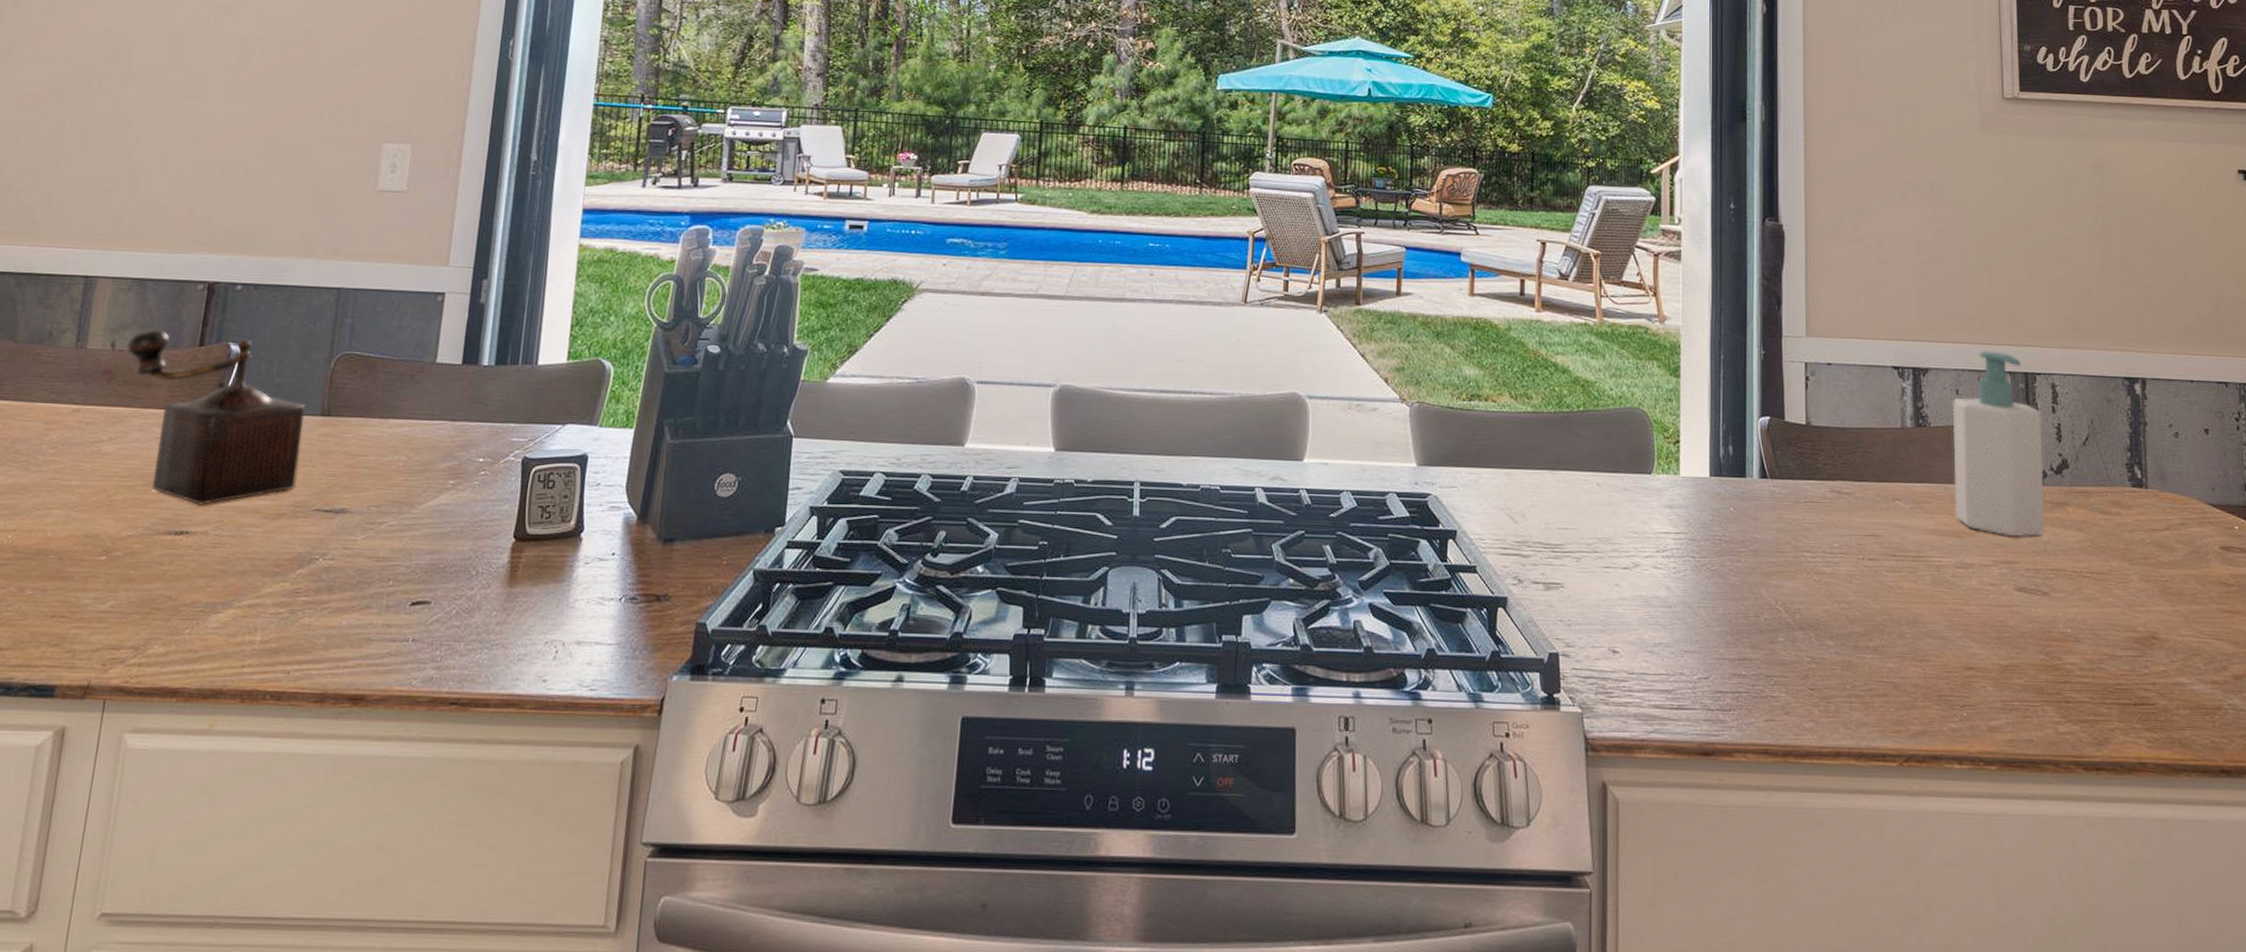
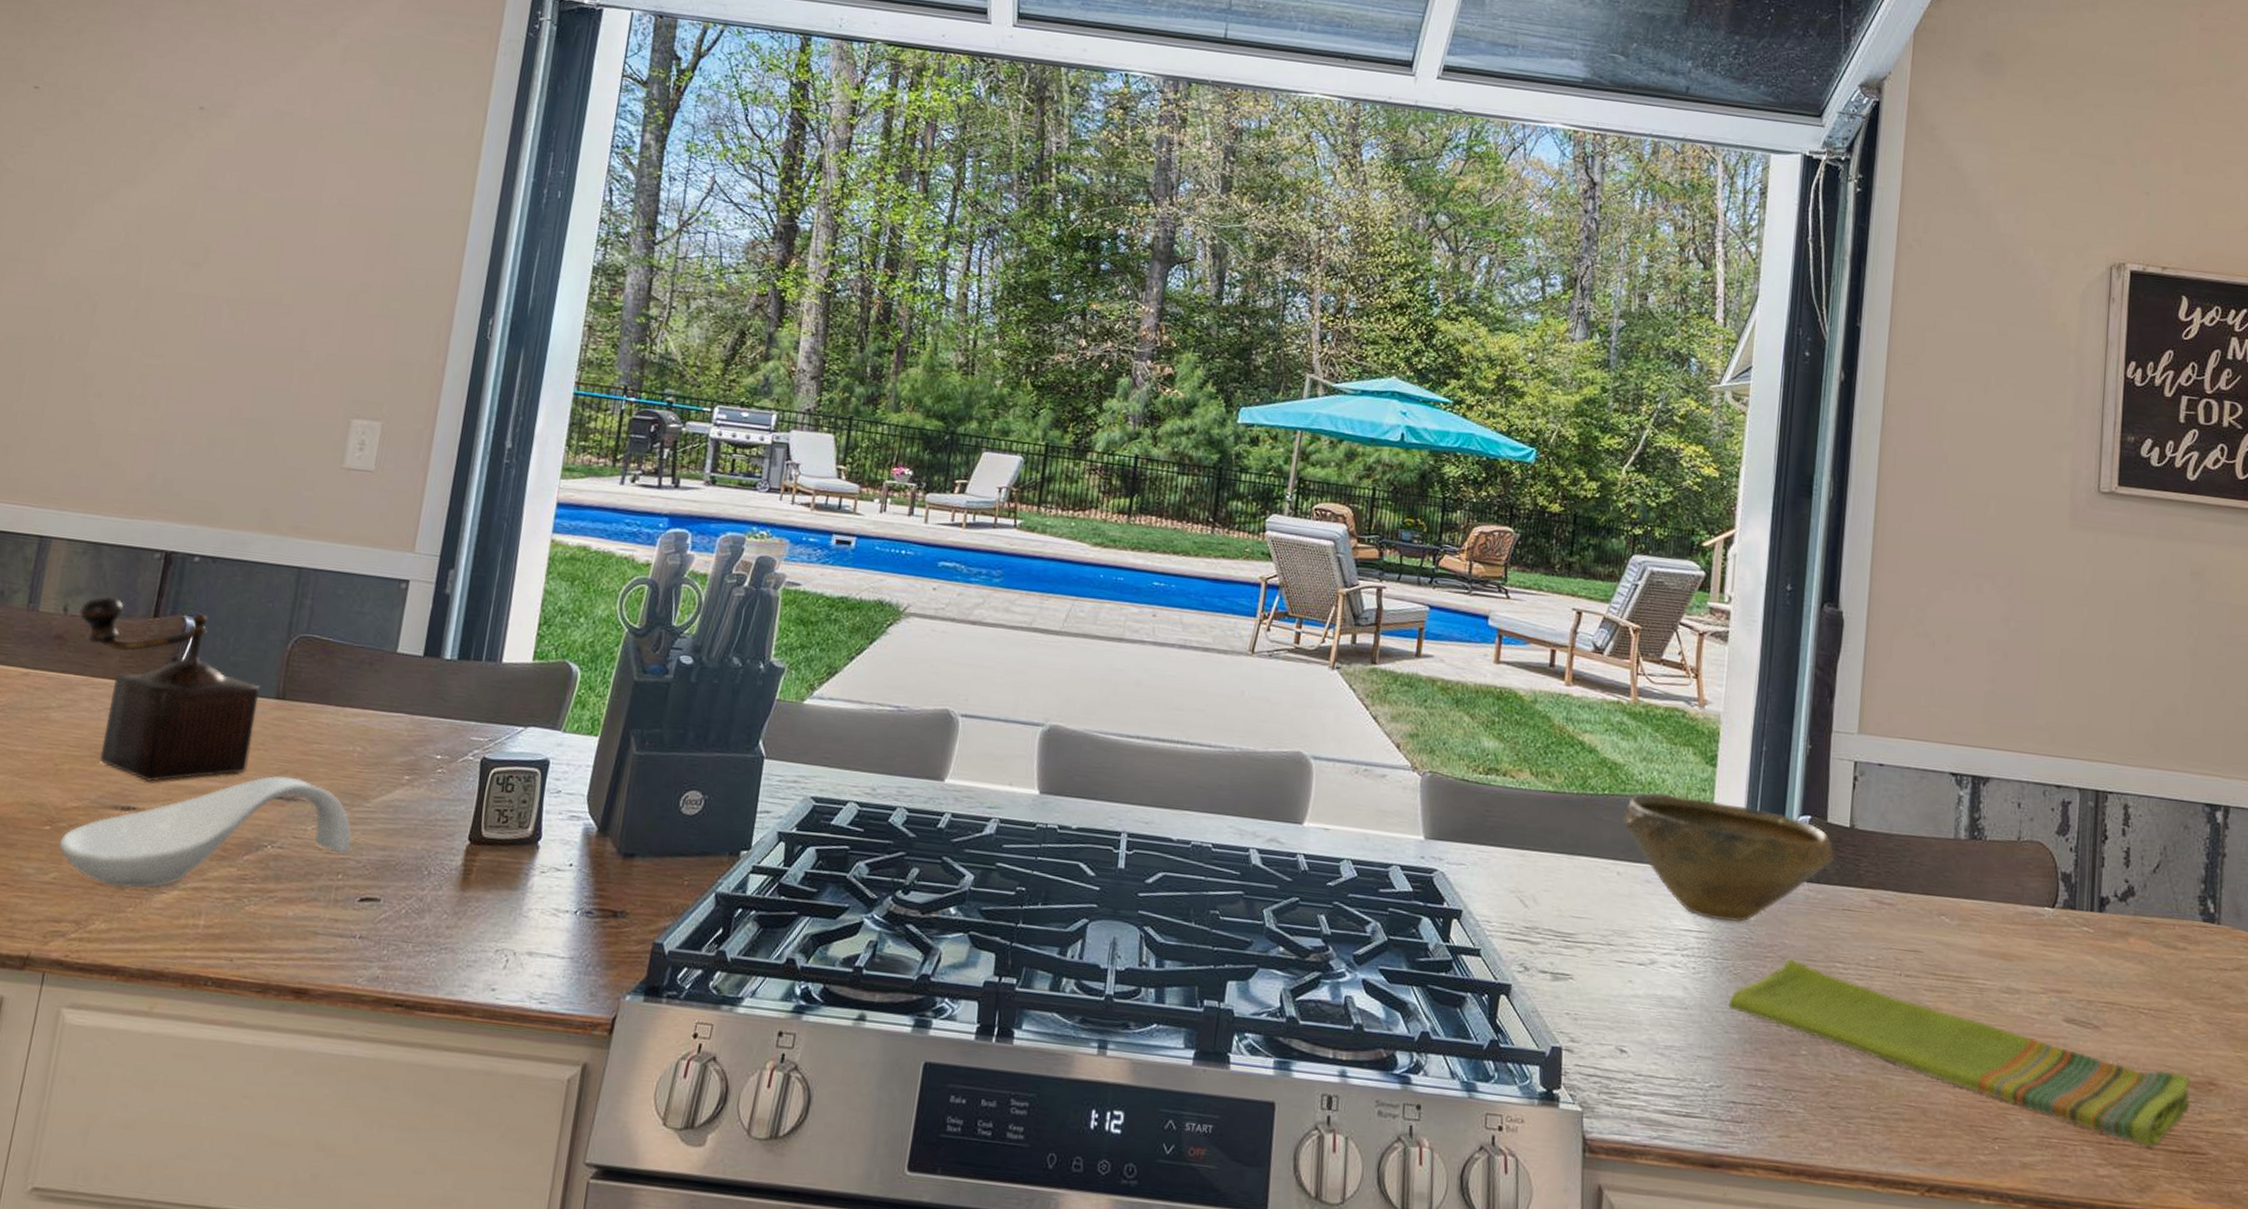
spoon rest: none [115,490,401,610] -> present [59,776,352,888]
bowl: none [1598,406,1794,522] -> present [1622,794,1834,922]
dish towel: none [1709,552,2137,702] -> present [1728,958,2191,1147]
soap bottle: present [1952,351,2046,537] -> none [2004,763,2110,966]

